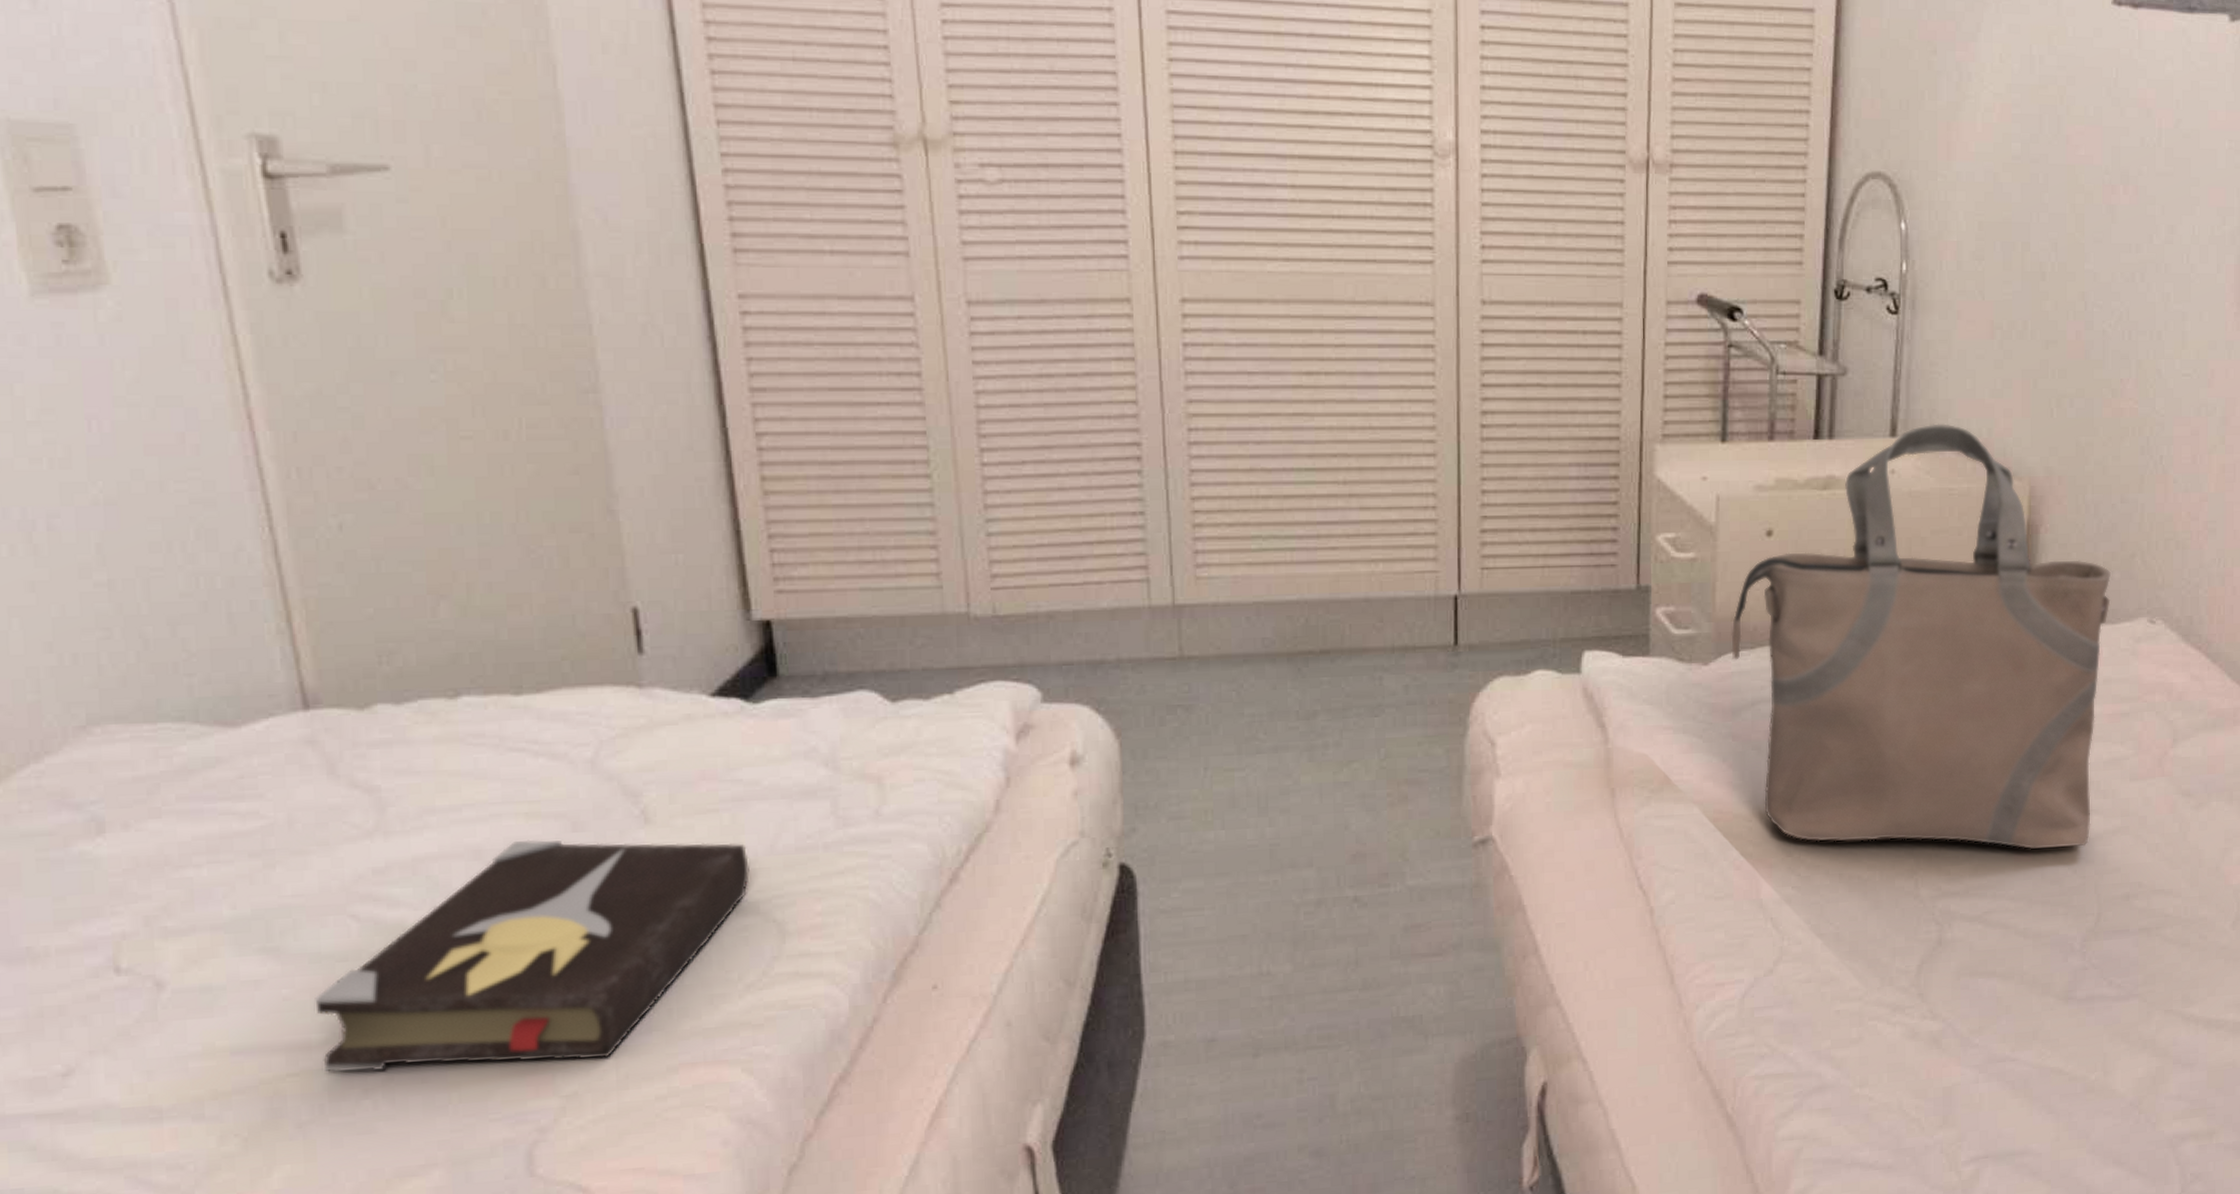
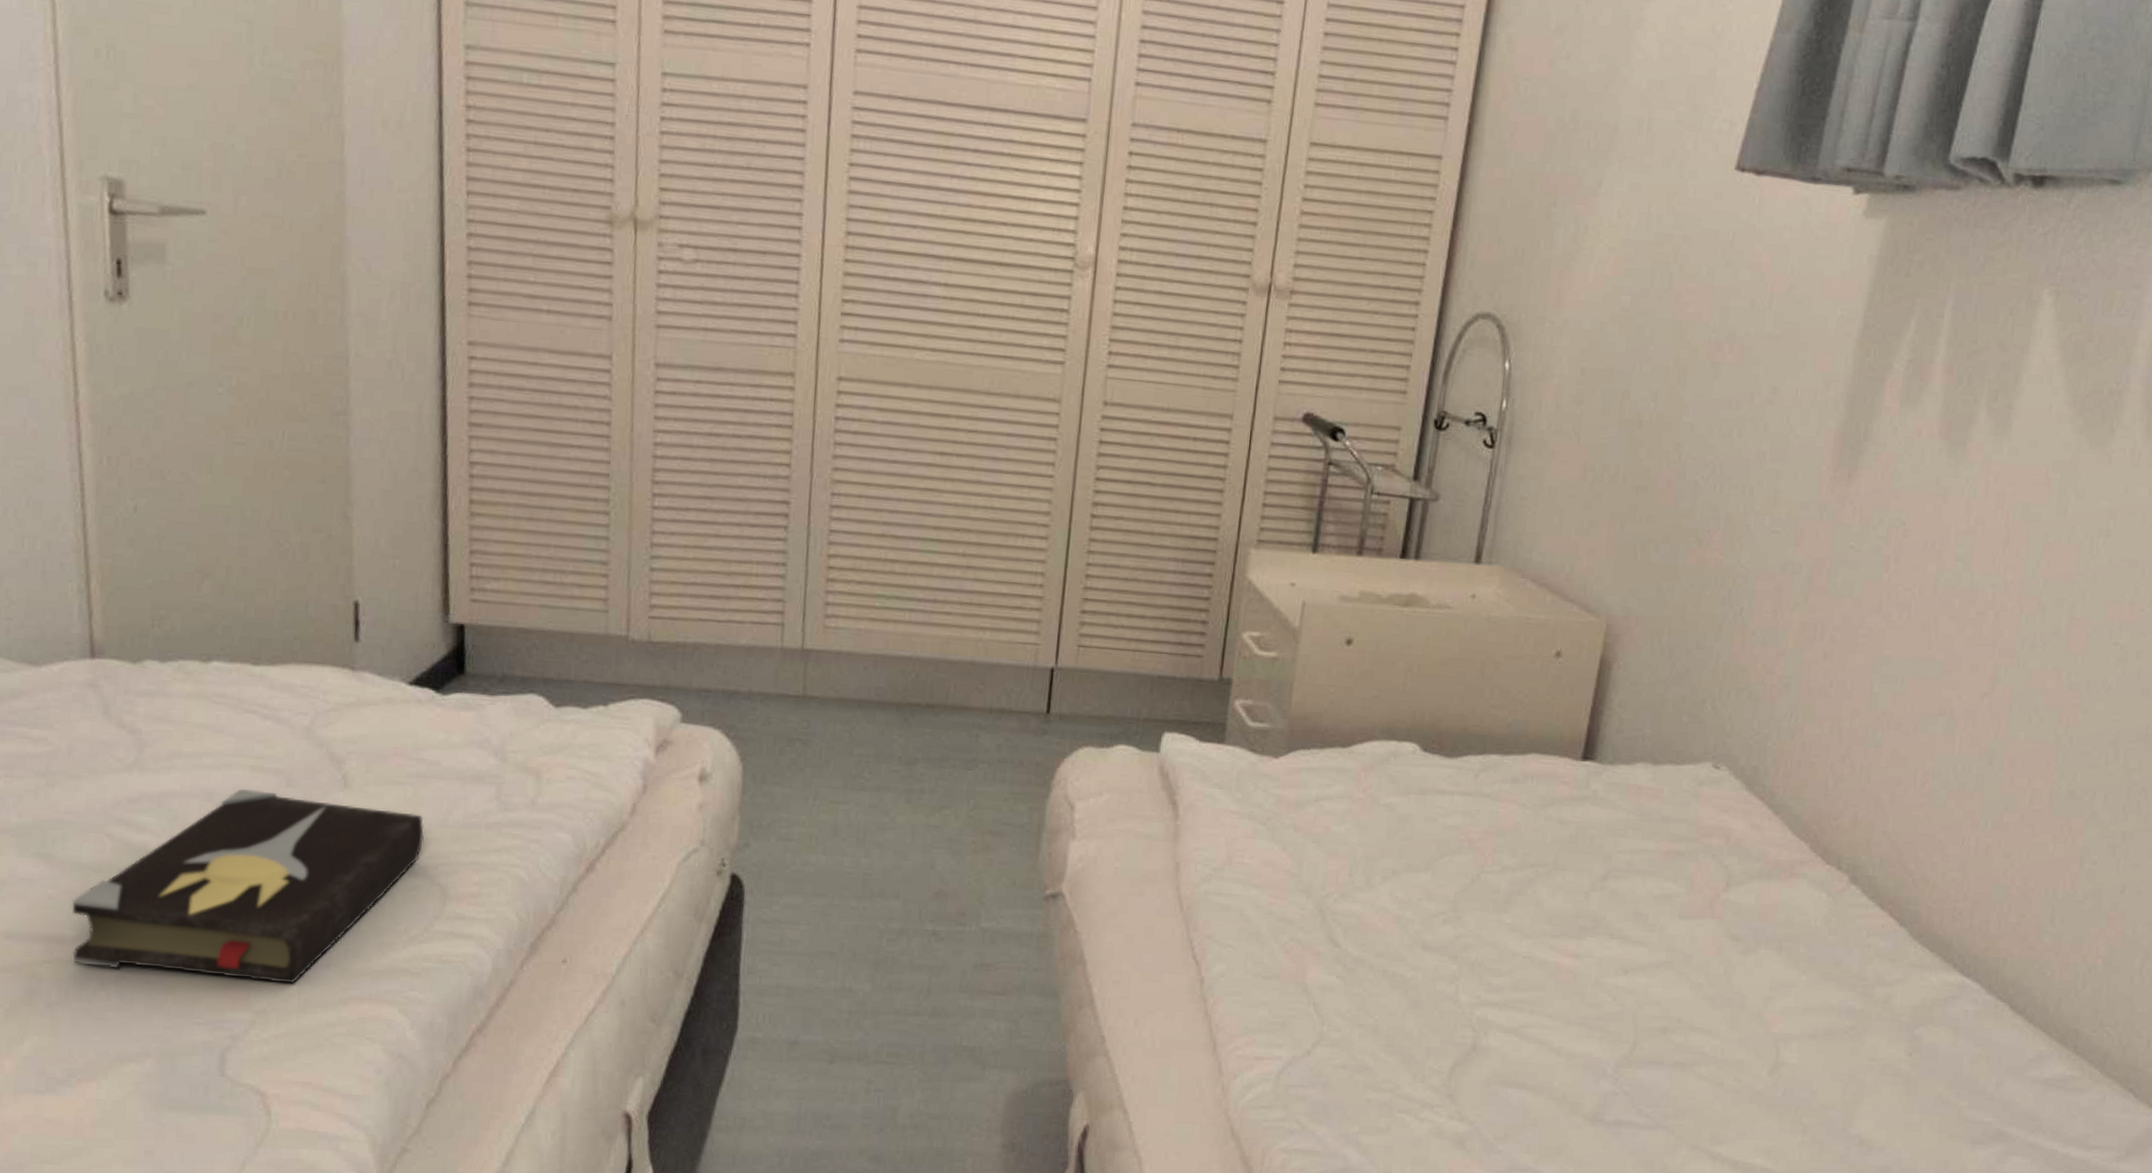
tote bag: present [1731,423,2112,850] -> none [1301,555,1680,976]

